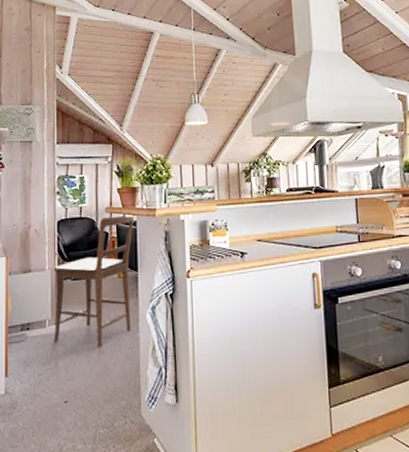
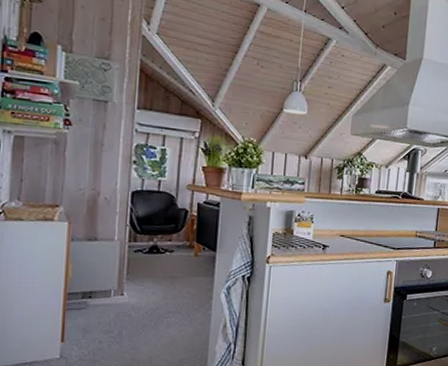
chair: present [53,214,135,348] -> none [118,194,219,321]

